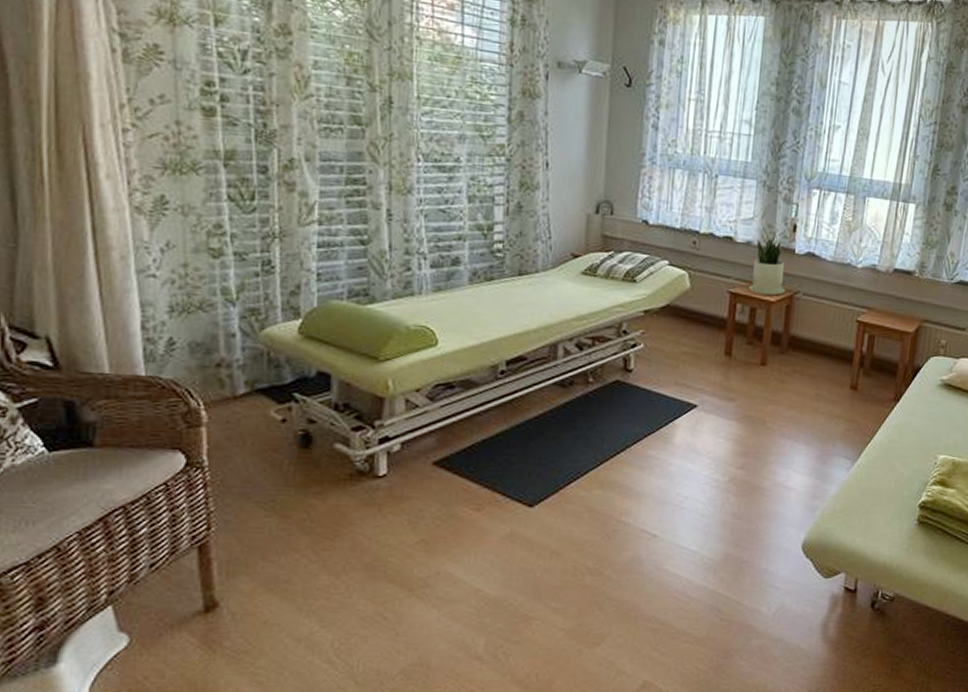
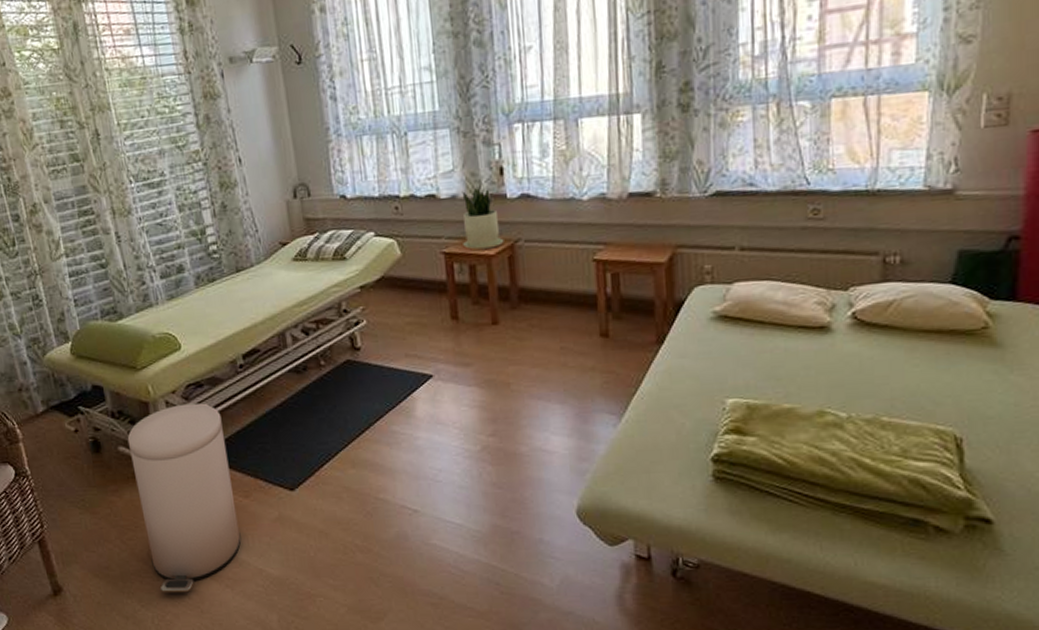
pedal bin: none [346,404,468,613] -> present [127,403,242,593]

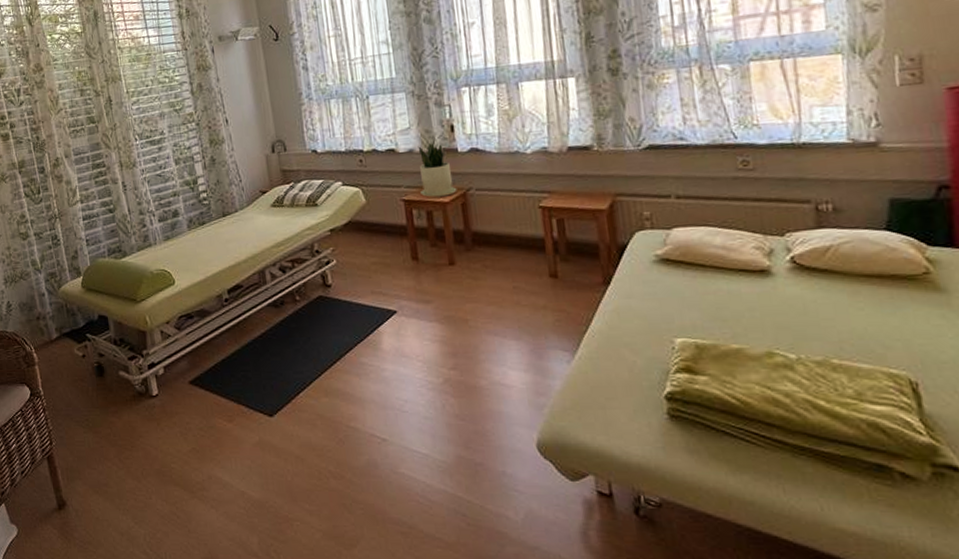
pedal bin: present [127,403,242,593] -> none [127,333,225,512]

